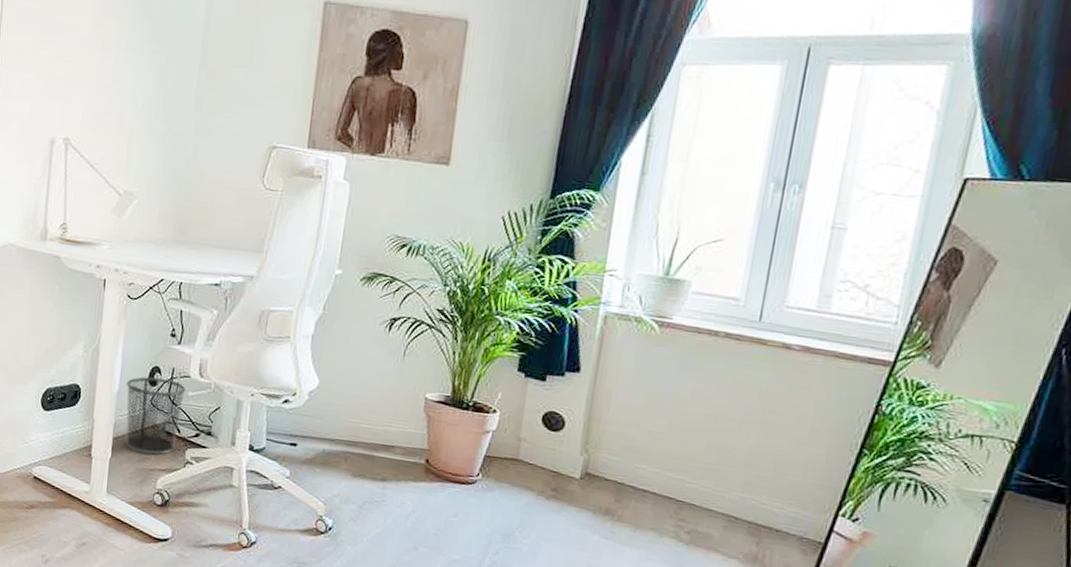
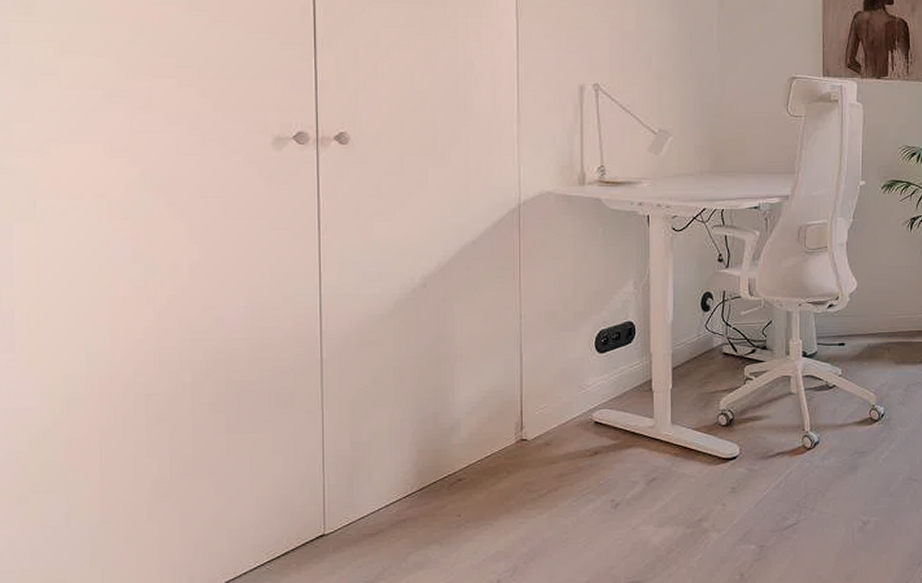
waste bin: present [125,376,186,455] -> none [680,302,738,378]

